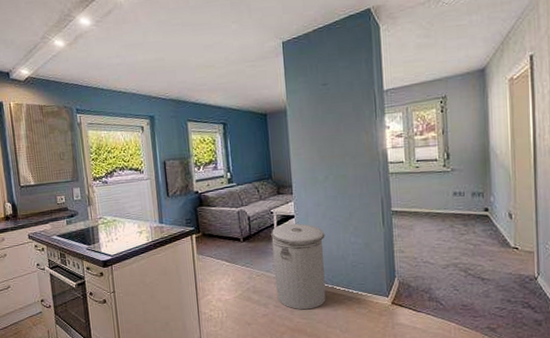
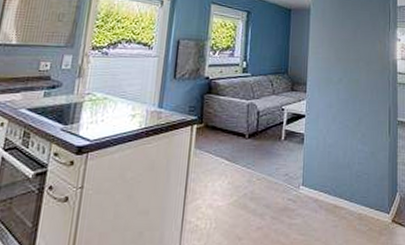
can: present [271,223,326,310] -> none [276,123,333,224]

